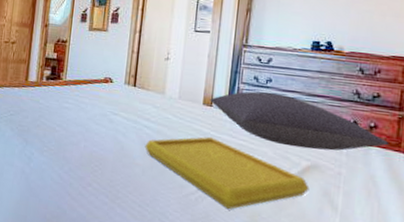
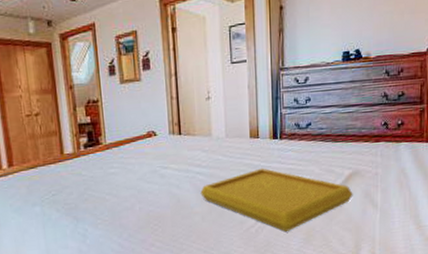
pillow: present [210,91,389,151] -> none [256,111,414,160]

